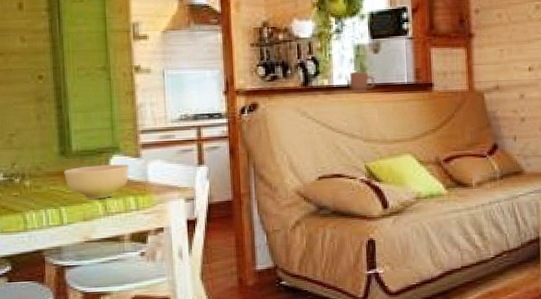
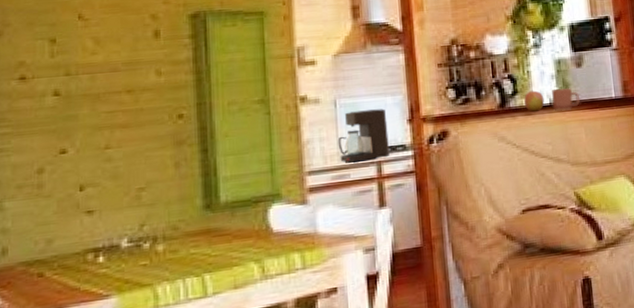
bowl: present [64,164,130,200] -> none [209,213,294,262]
coffee maker: none [165,81,208,126] -> present [337,108,390,163]
fruit: none [325,72,343,92] -> present [524,90,545,113]

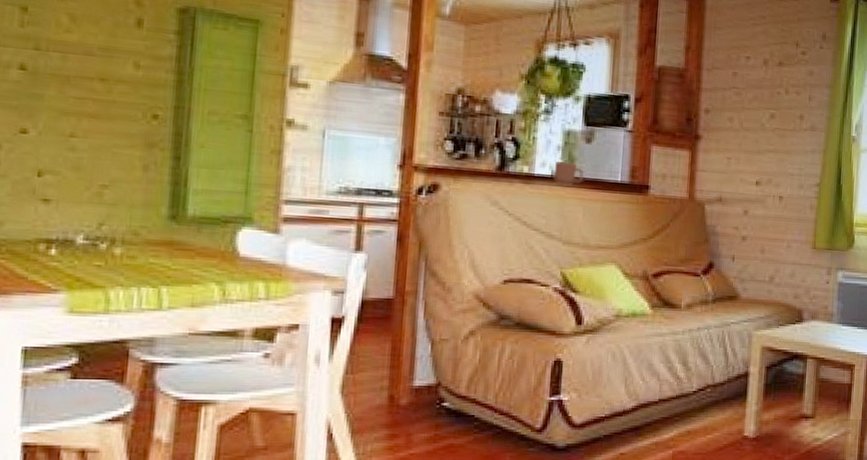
coffee maker: present [337,108,390,163] -> none [320,145,377,201]
fruit: present [524,90,545,113] -> none [524,158,546,182]

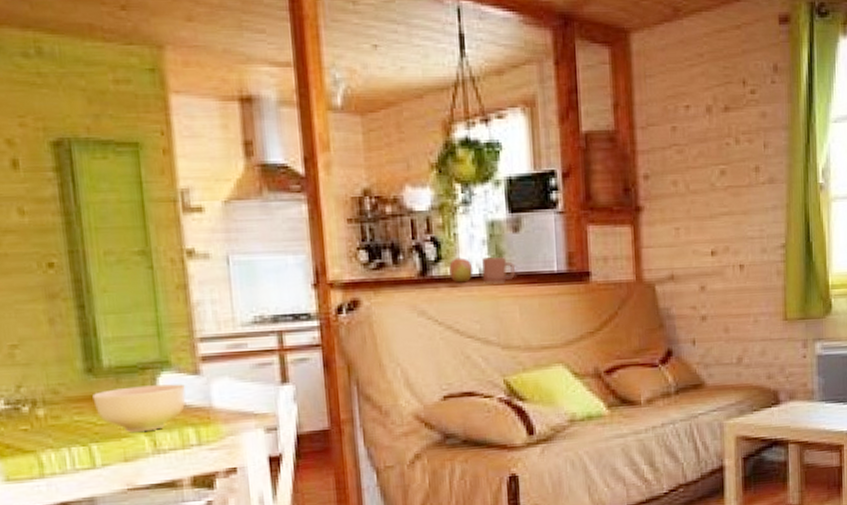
bowl: none [171,237,264,281] -> present [92,384,186,433]
fruit: none [524,158,546,182] -> present [449,257,473,284]

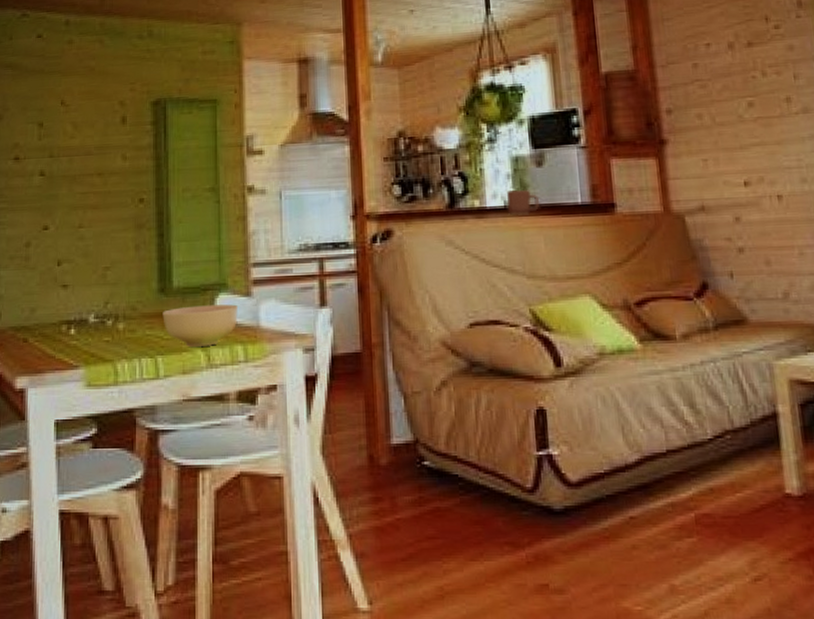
fruit: present [449,257,473,284] -> none [475,191,499,216]

